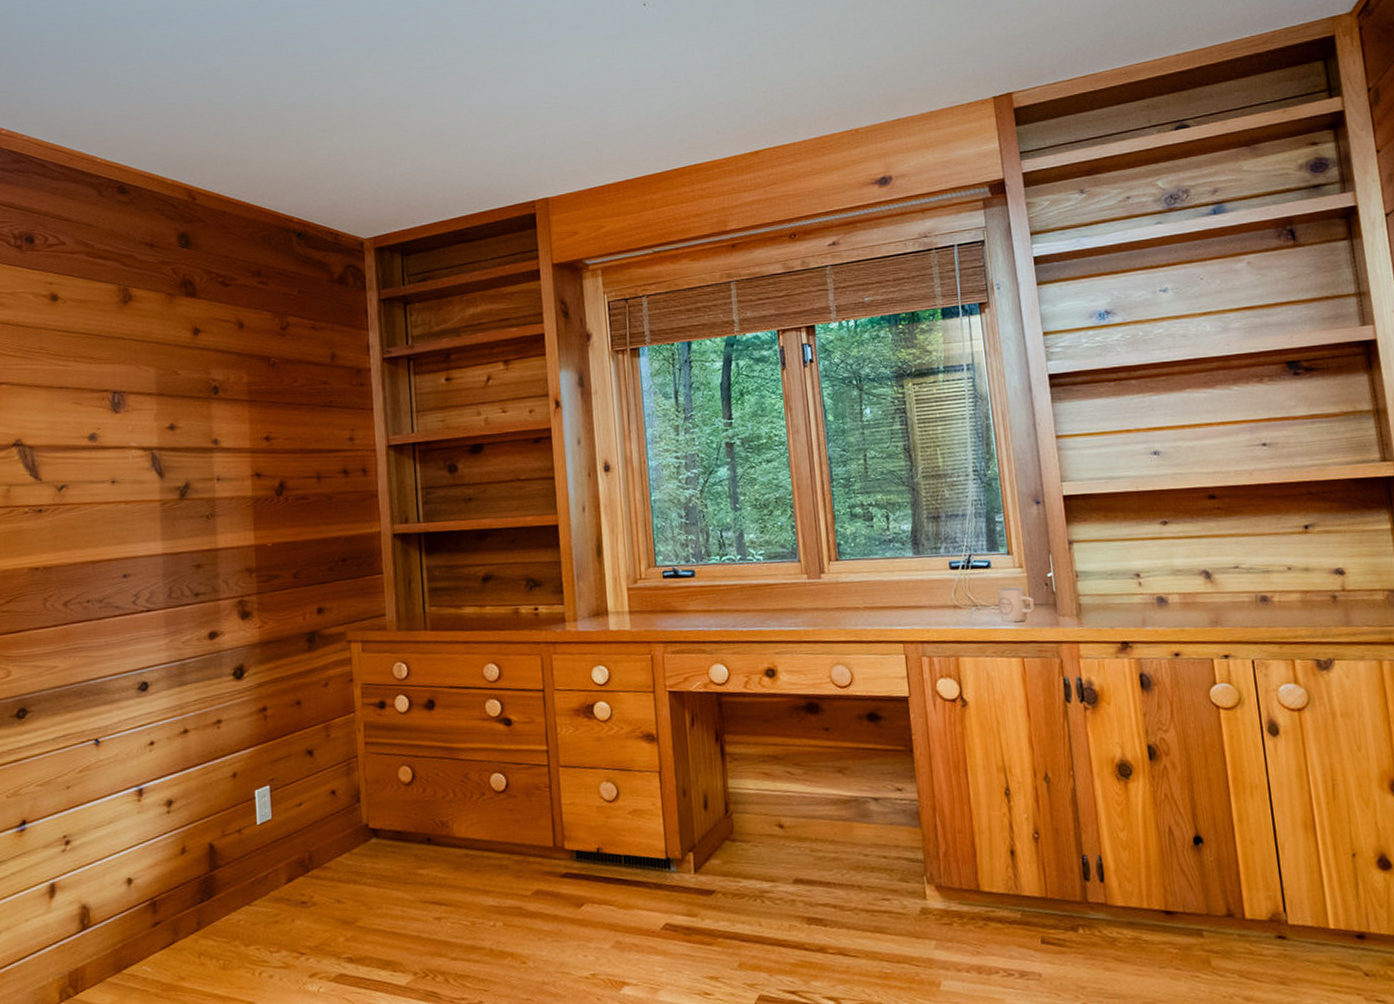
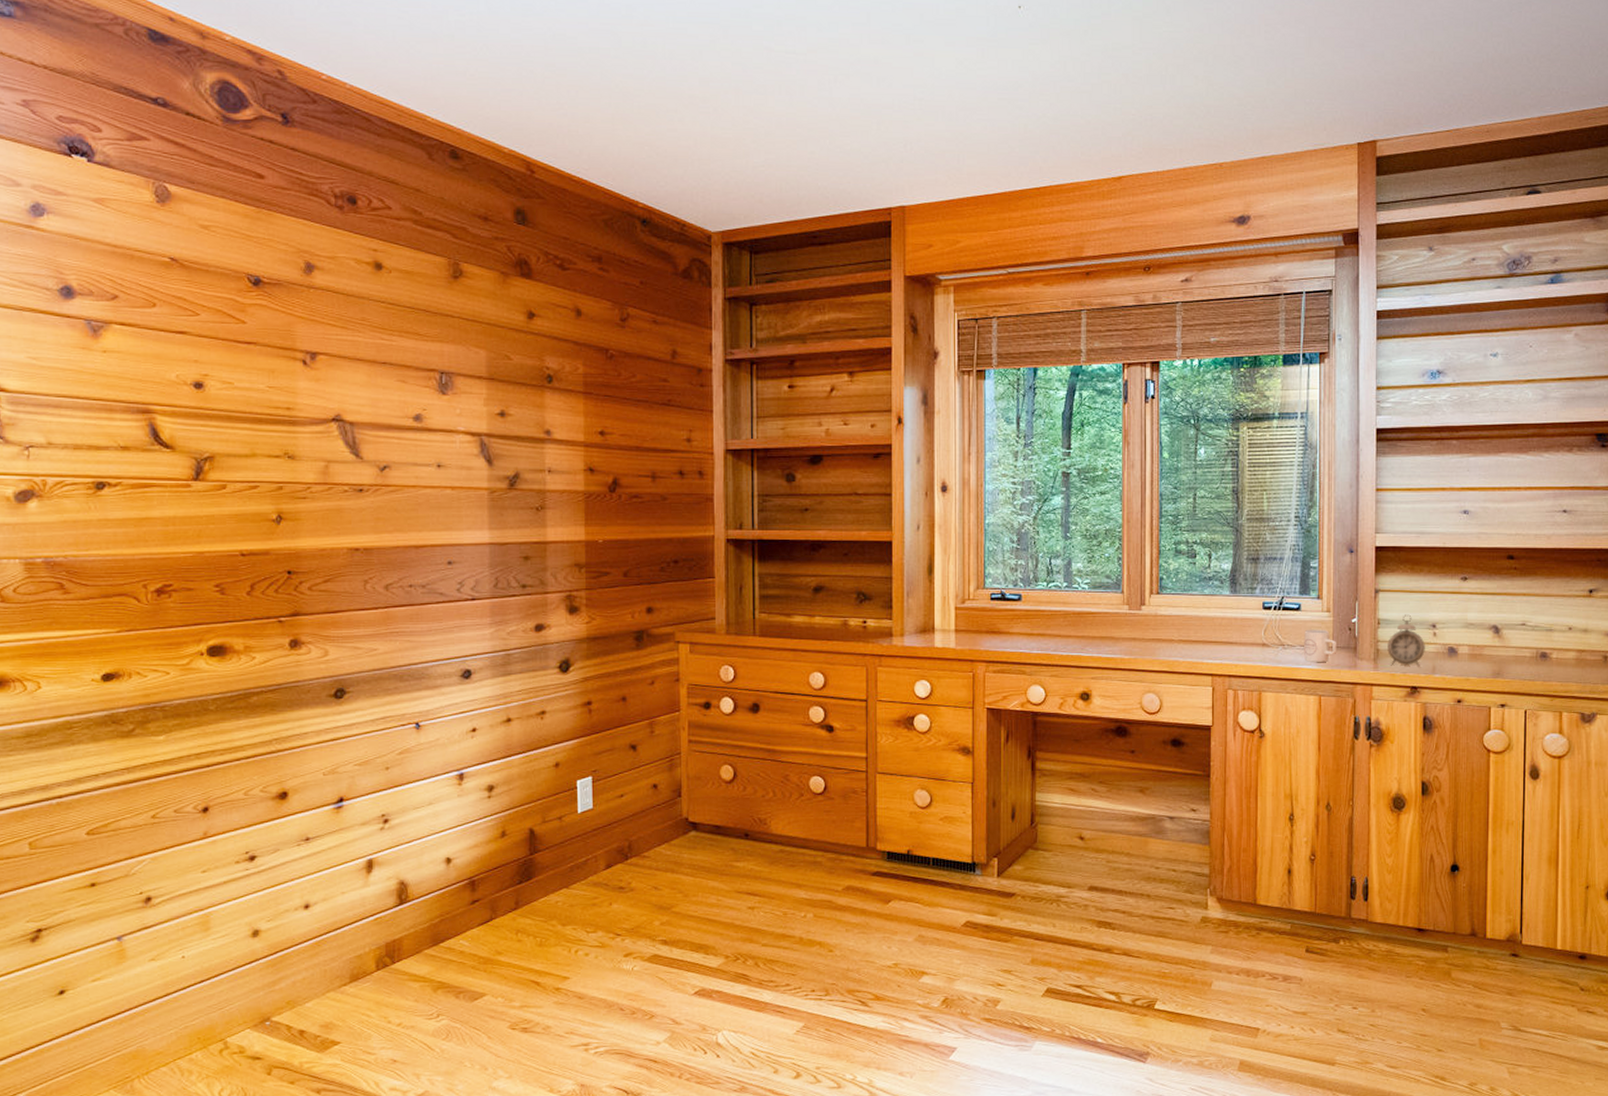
alarm clock: none [1089,564,1132,621] -> present [1387,614,1425,667]

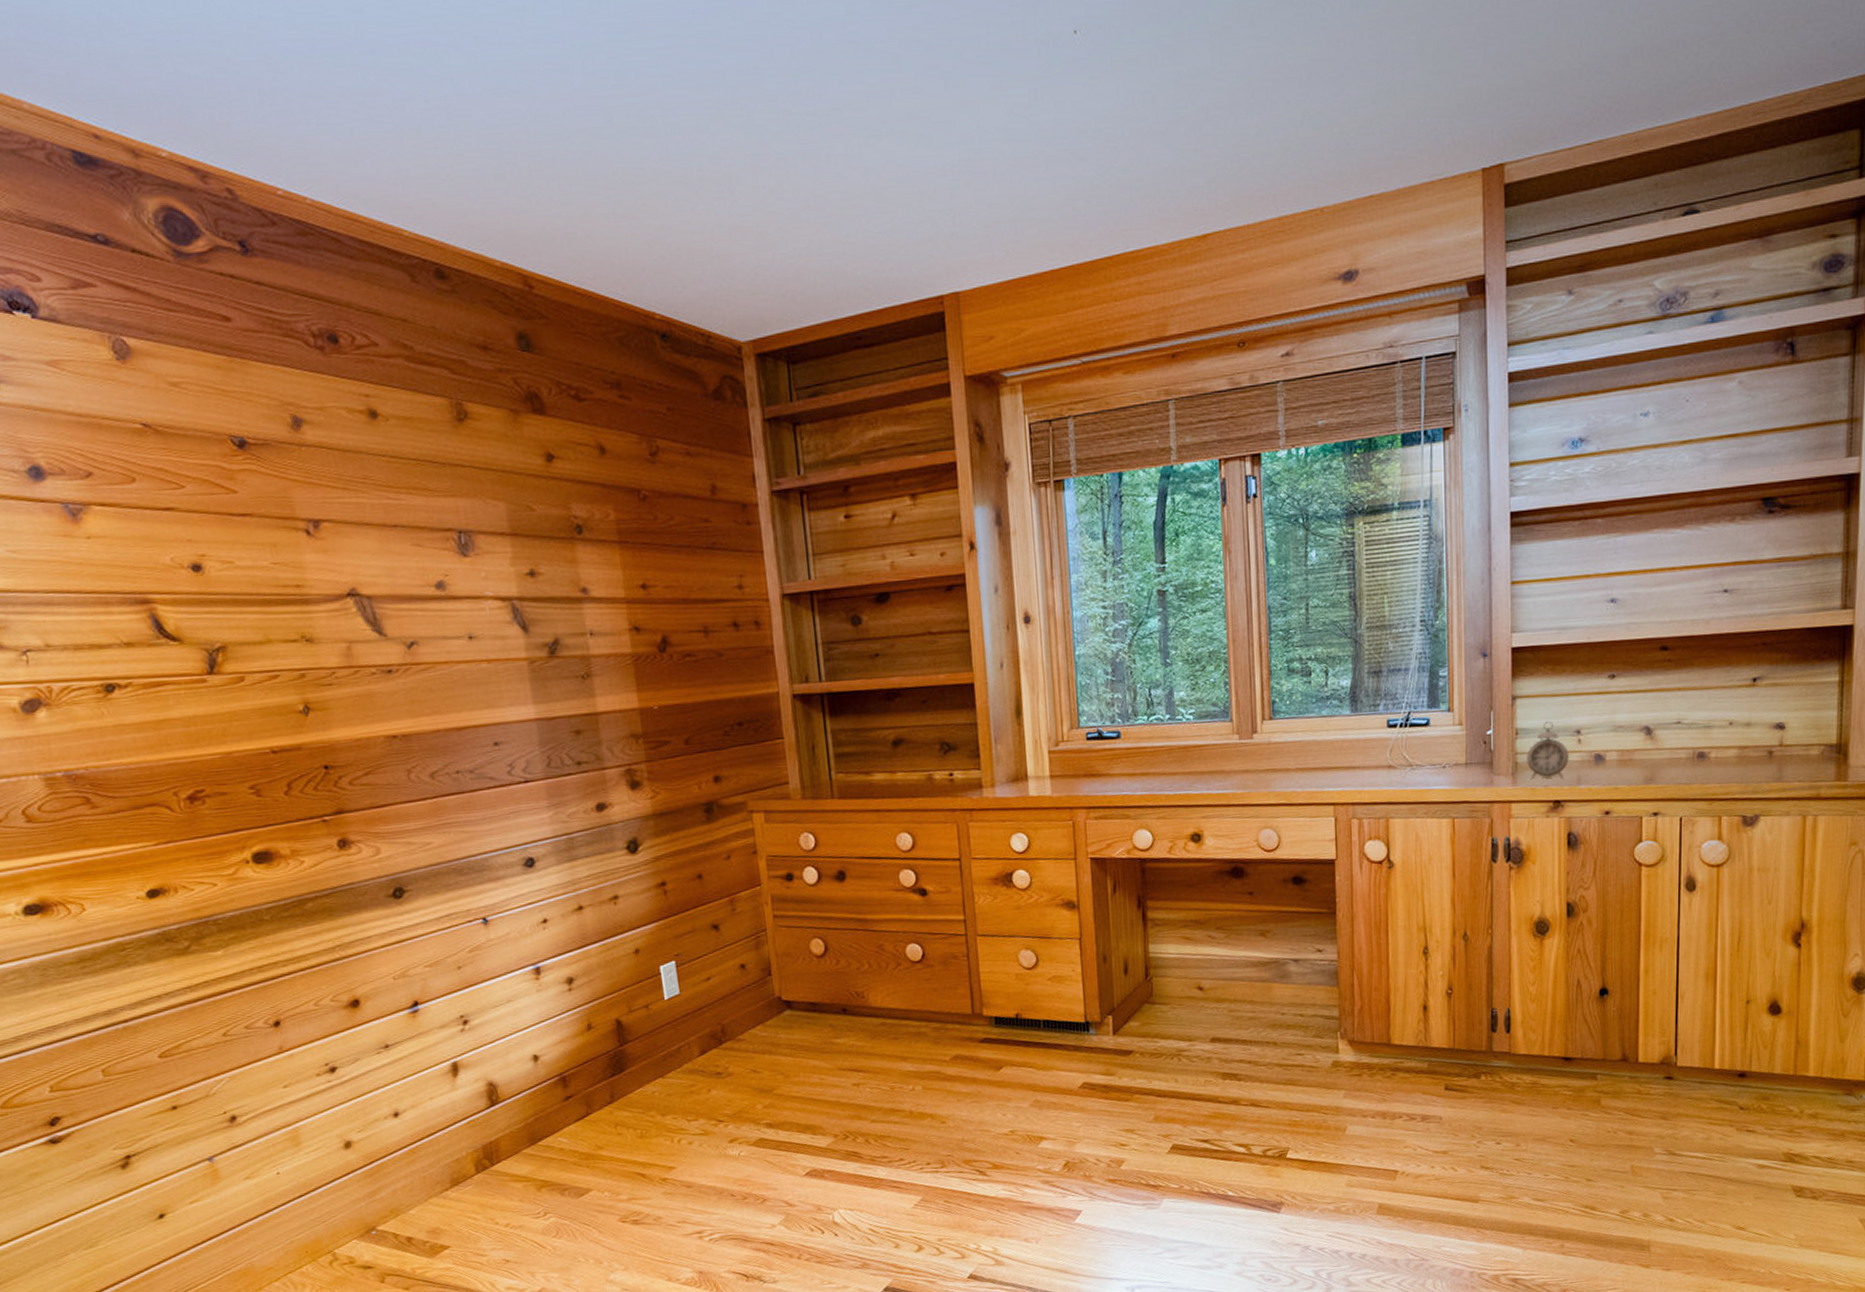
mug: present [1303,629,1337,663] -> none [1433,744,1471,783]

